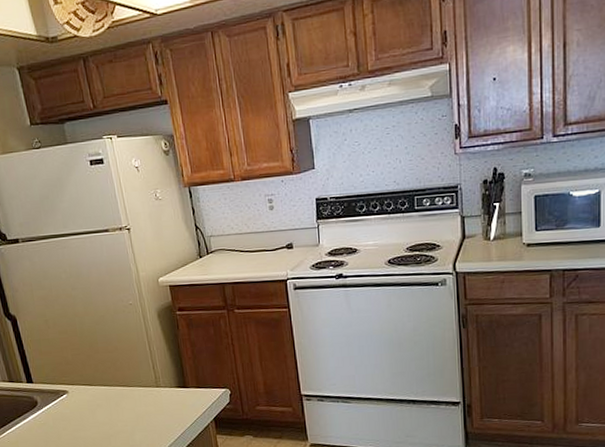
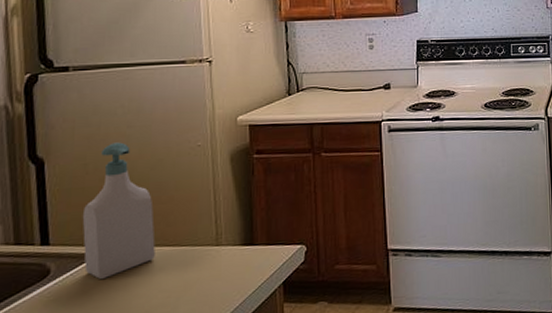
soap bottle: none [51,302,111,411] -> present [82,142,155,280]

